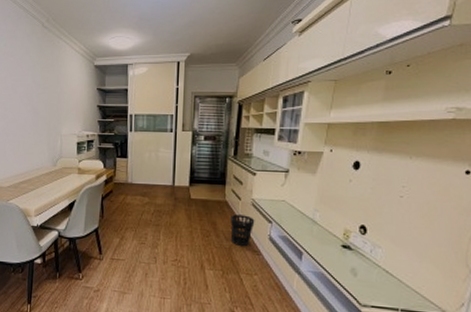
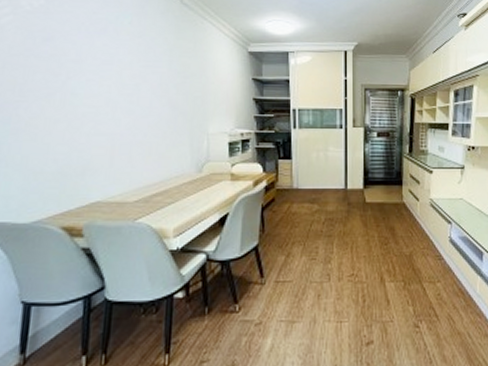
wastebasket: present [230,214,255,247] -> none [409,217,435,253]

